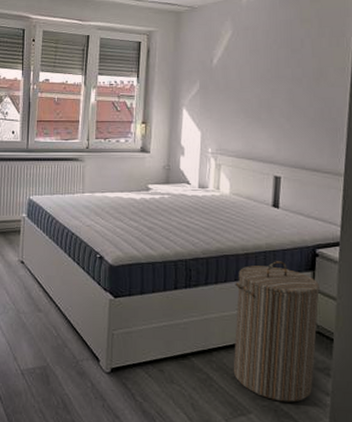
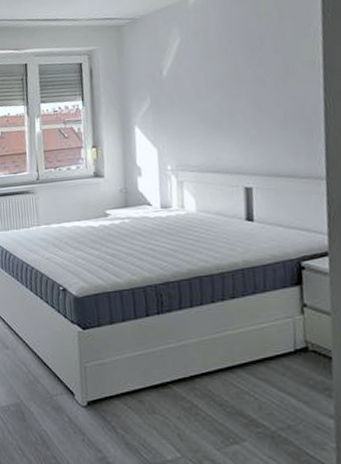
laundry hamper: present [233,261,320,402] -> none [212,278,313,427]

